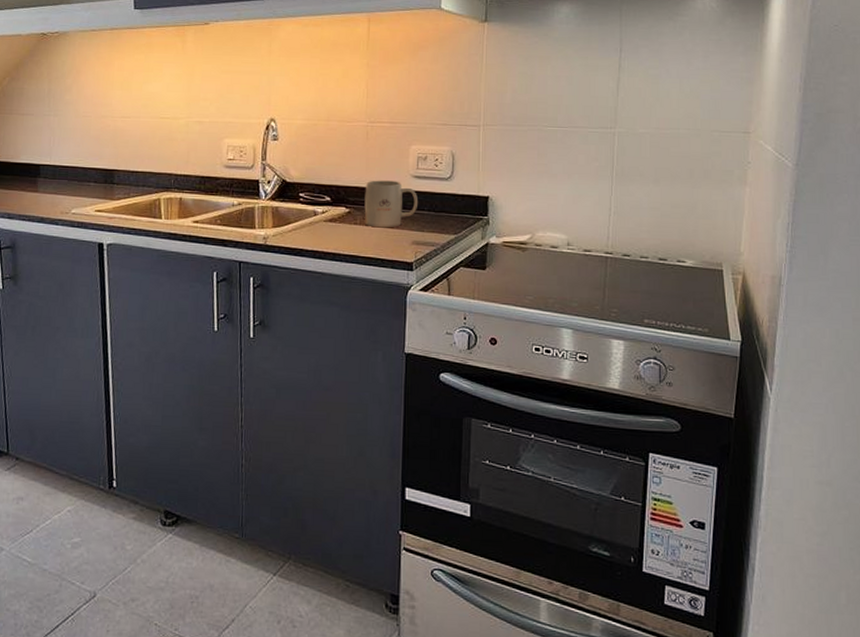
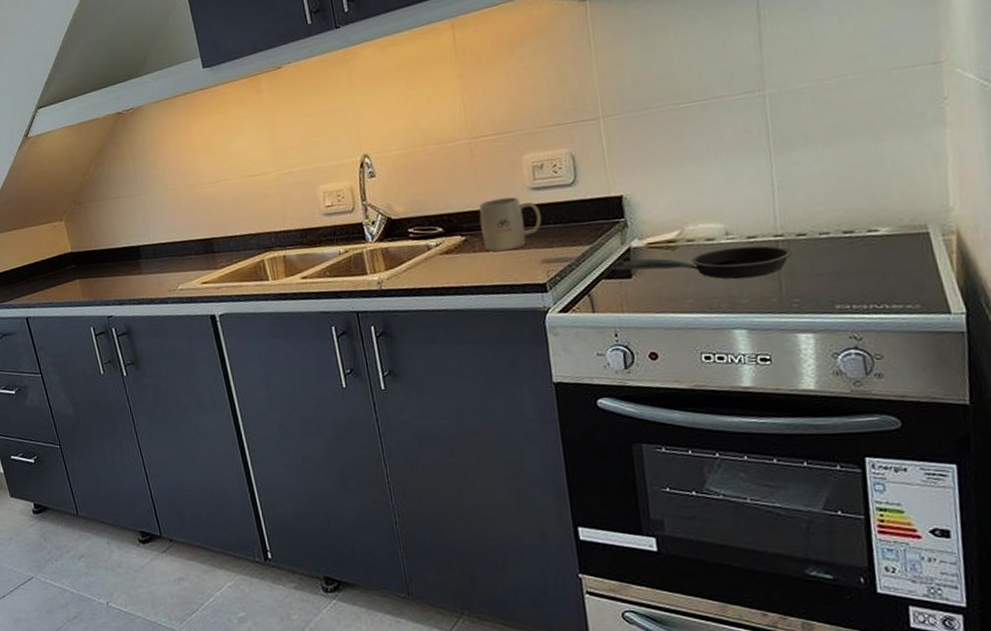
frying pan: none [472,254,617,286] -> present [613,245,792,279]

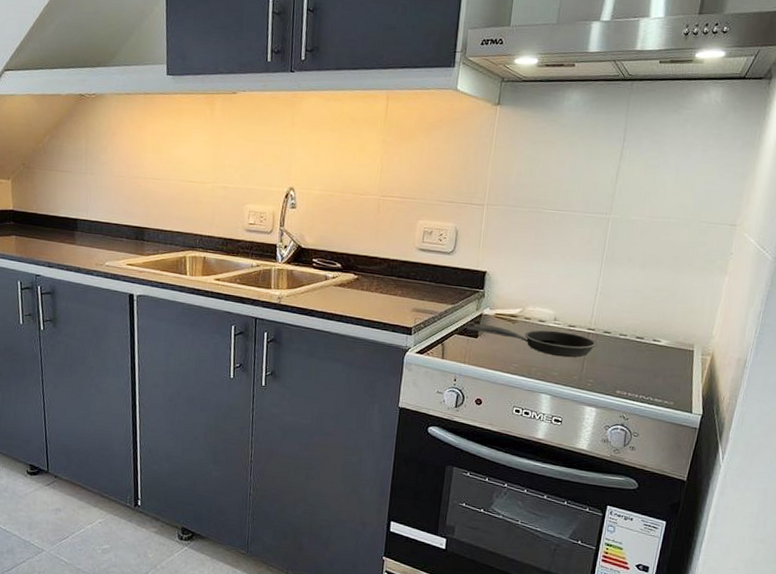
mug: present [478,197,542,252] -> none [371,250,422,295]

